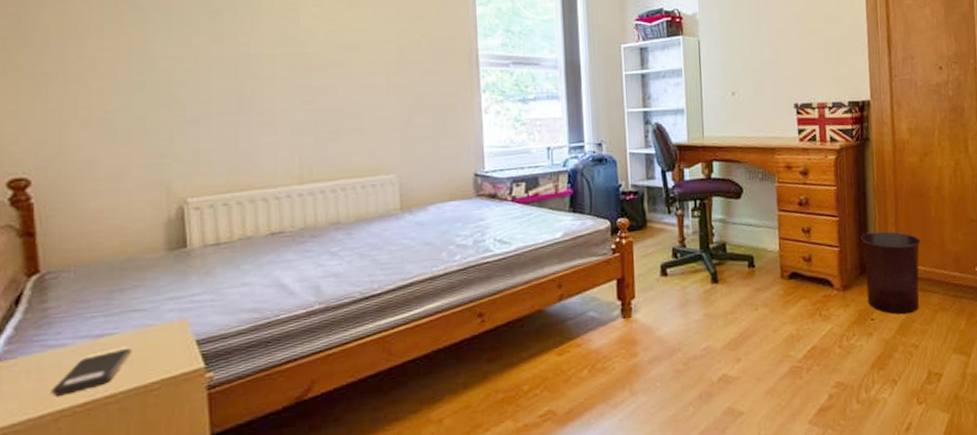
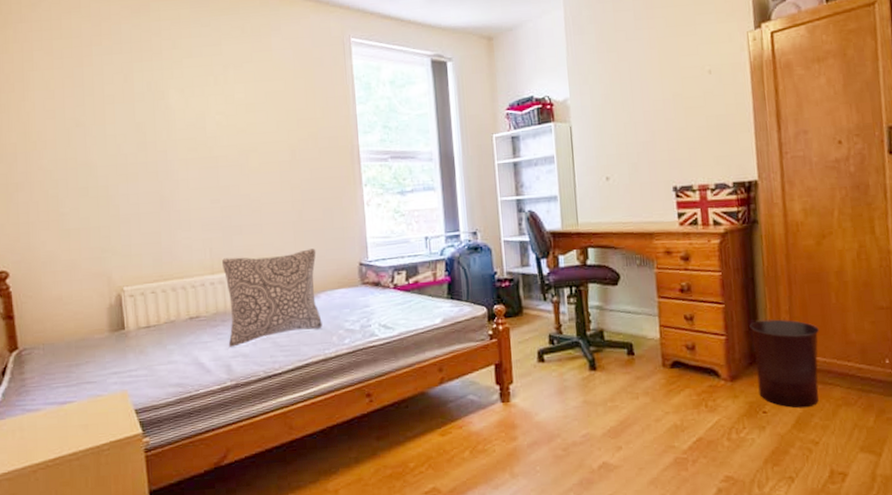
phone: present [51,347,133,396] -> none [30,414,88,452]
pillow: none [314,157,430,266] -> present [222,248,322,347]

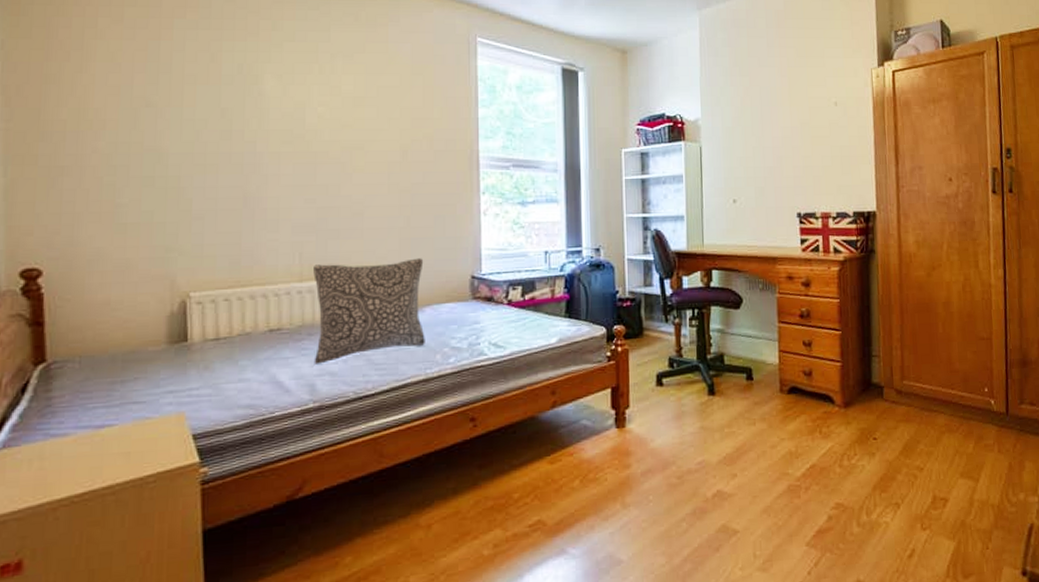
waste bin: present [749,319,819,408] -> none [864,347,927,435]

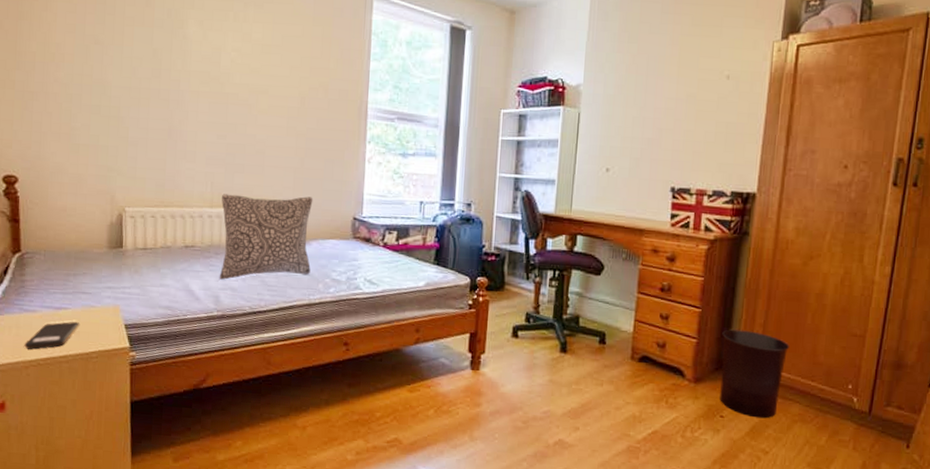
phone: none [51,439,131,485] -> present [24,321,80,349]
waste bin: none [864,347,927,435] -> present [720,329,789,419]

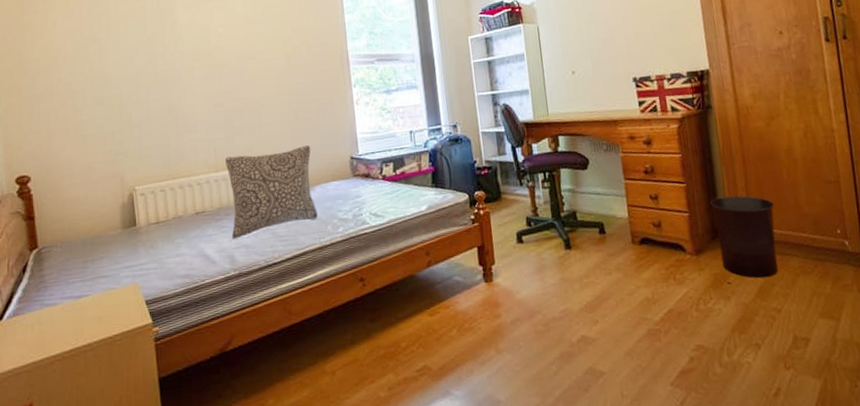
phone: present [24,321,80,349] -> none [48,306,102,344]

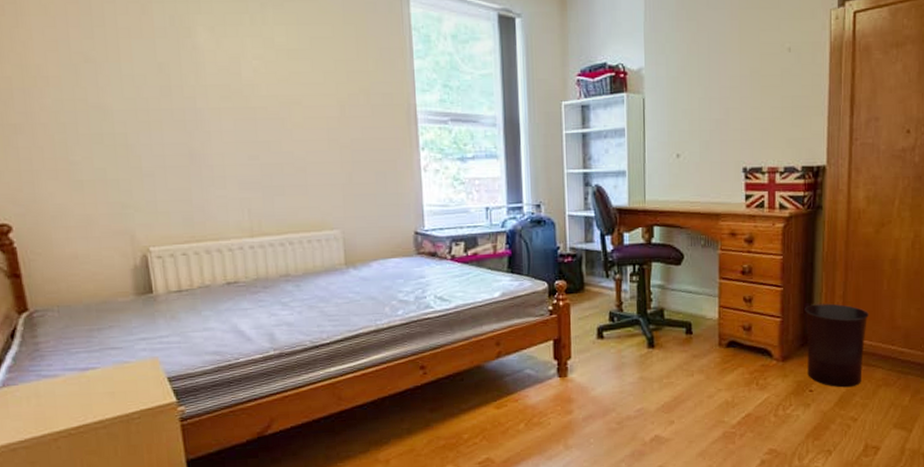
pillow: present [225,145,318,239] -> none [263,214,374,315]

